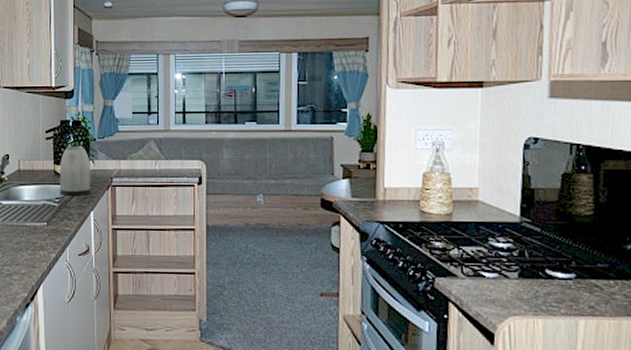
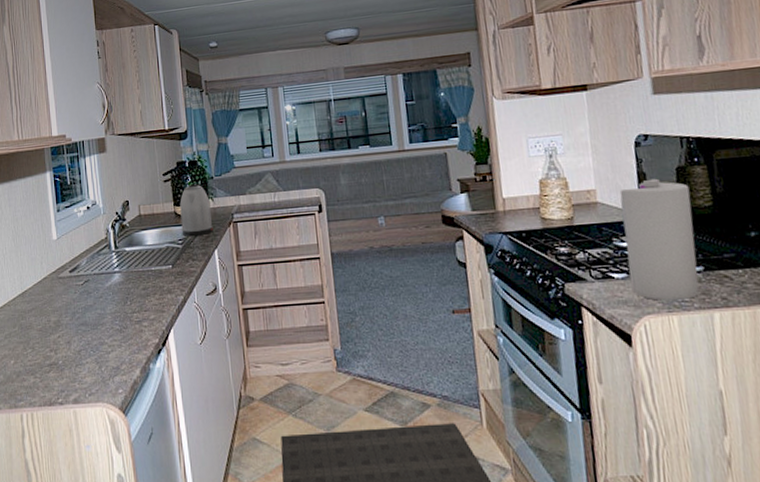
paper towel holder: none [500,182,573,304] -> present [619,178,700,301]

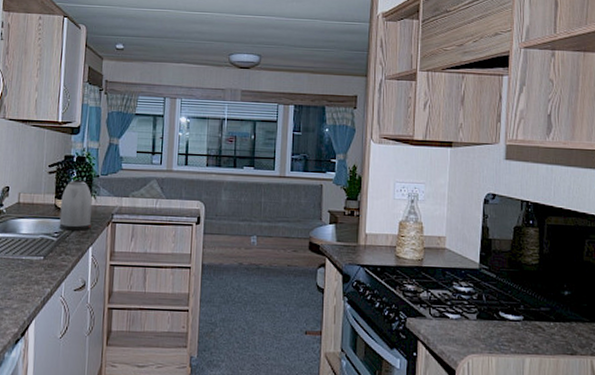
paper towel holder: present [619,178,700,301] -> none [462,233,522,344]

